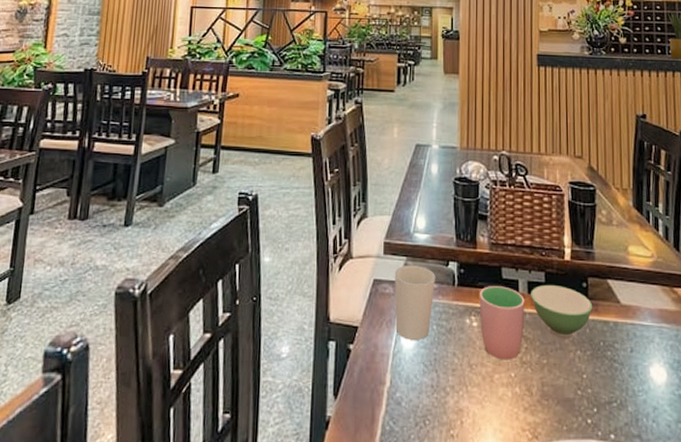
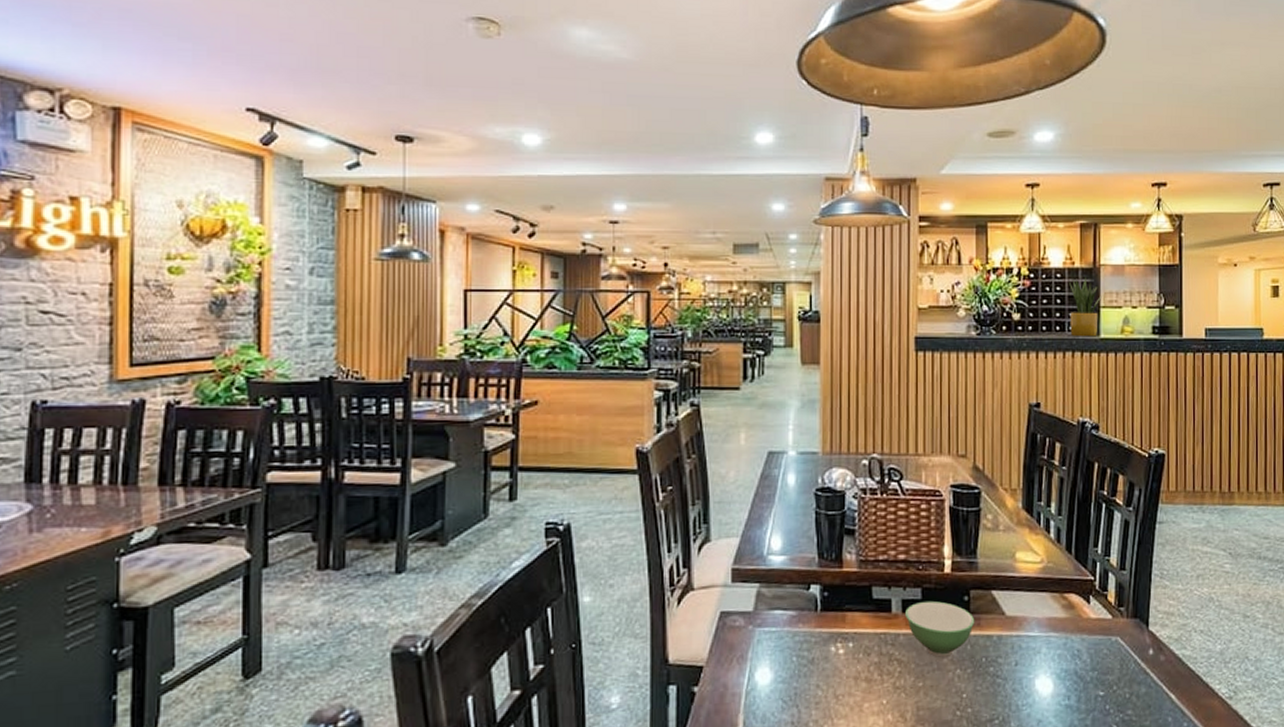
cup: present [394,265,435,340] -> none [745,591,794,675]
cup: present [480,286,525,360] -> none [847,607,899,687]

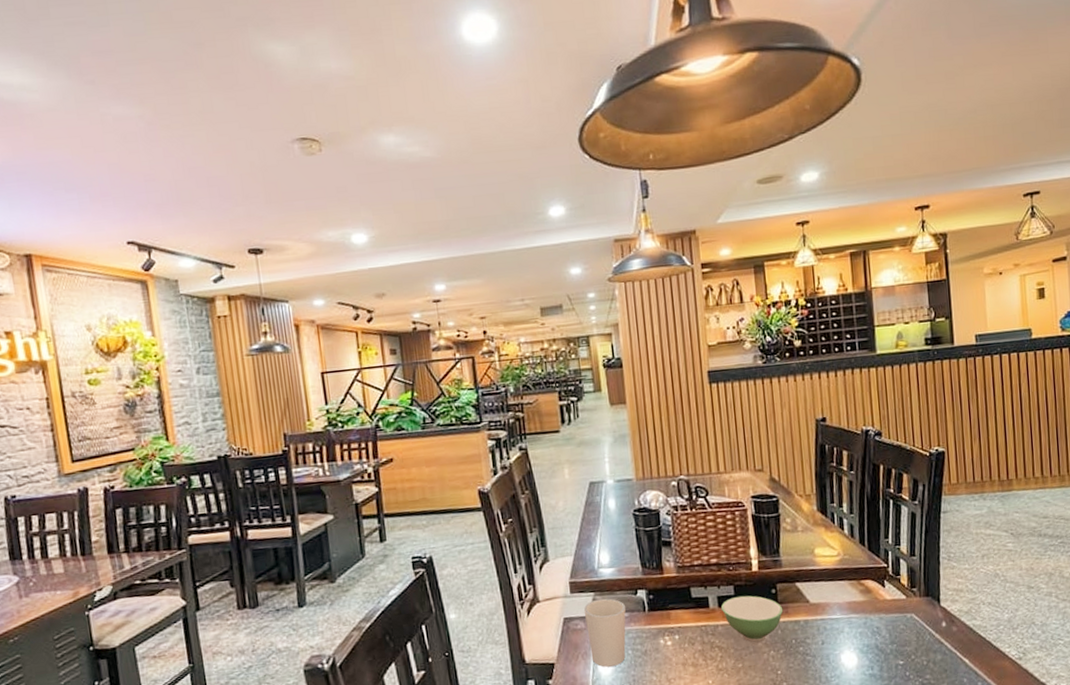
cup: none [745,591,794,675] -> present [583,598,626,667]
planter: present [1069,277,1102,337] -> none [844,301,876,356]

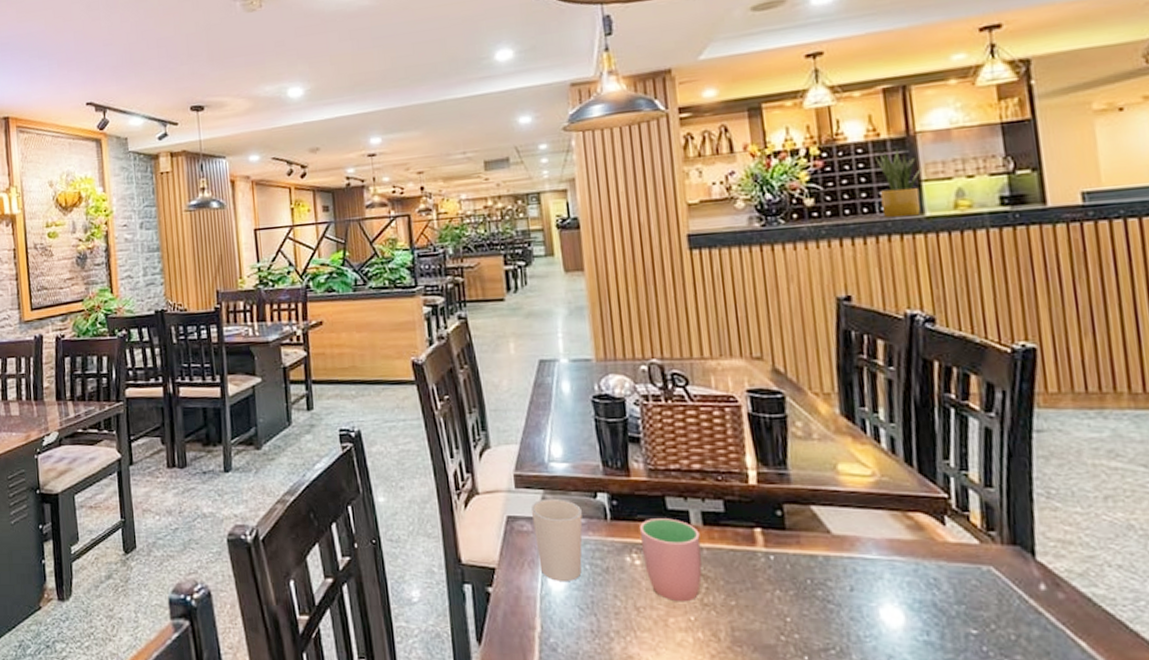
cup: none [671,604,718,671] -> present [640,518,703,602]
bowl: present [721,595,783,643] -> none [707,514,793,577]
planter: none [844,301,876,356] -> present [875,148,922,219]

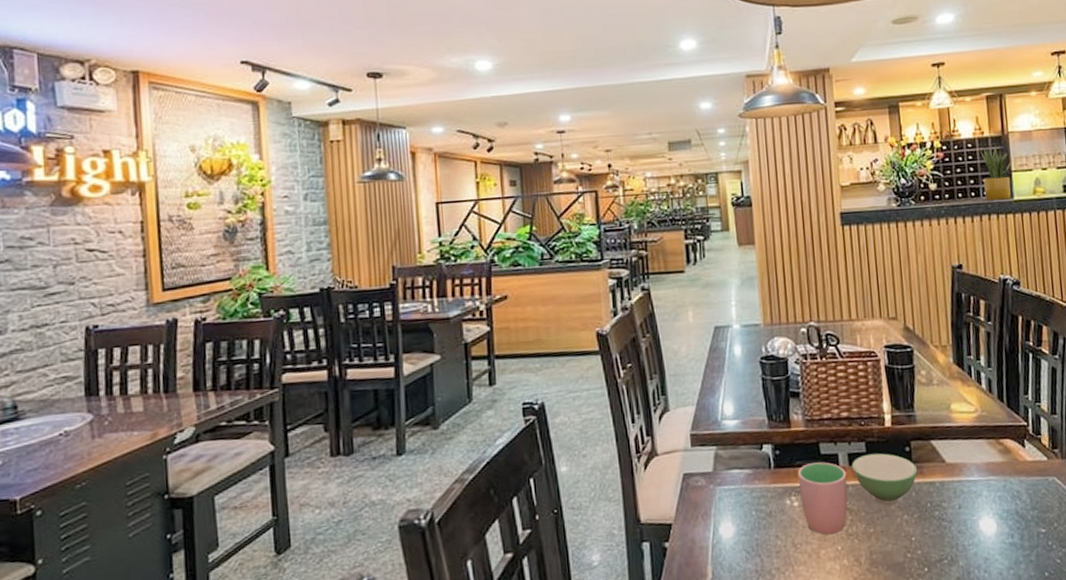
cup: present [530,498,583,581] -> none [705,453,750,529]
bowl: none [707,514,793,577] -> present [852,453,918,506]

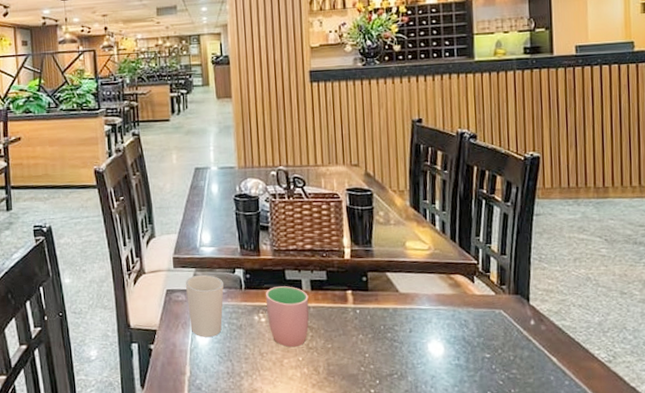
cup: none [705,453,750,529] -> present [185,274,224,337]
bowl: present [852,453,918,506] -> none [314,281,373,326]
planter: present [980,145,1013,201] -> none [444,10,475,62]

